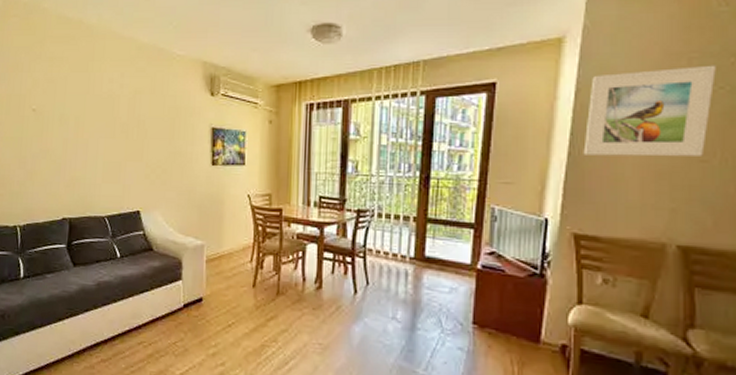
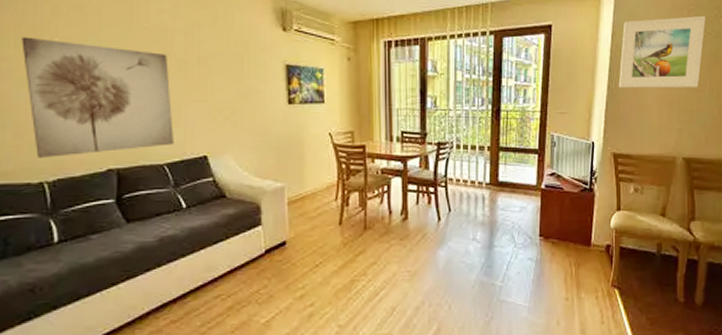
wall art: none [10,105,115,206] -> present [21,36,174,158]

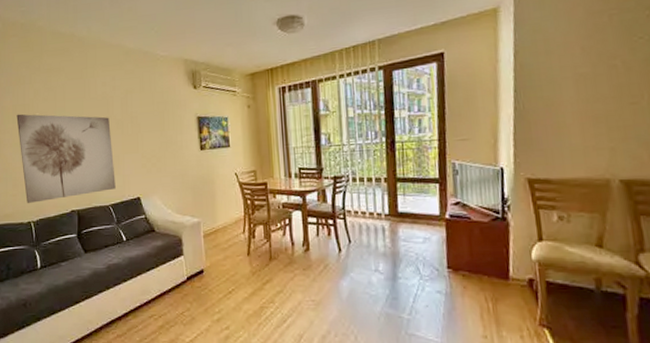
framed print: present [618,15,706,88] -> none [527,18,635,109]

